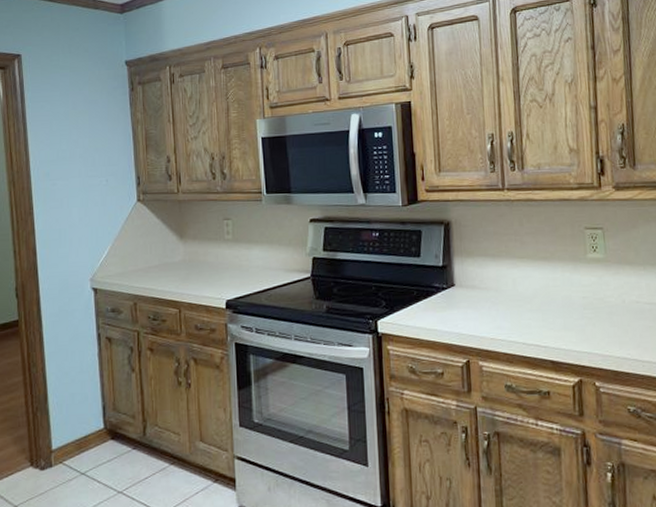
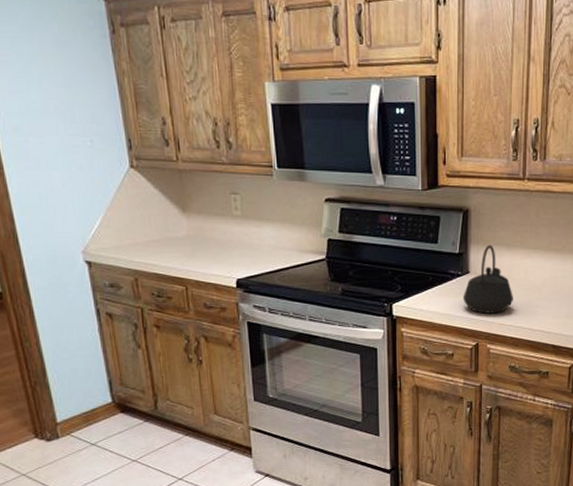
kettle: none [449,256,503,328] -> present [463,244,513,314]

